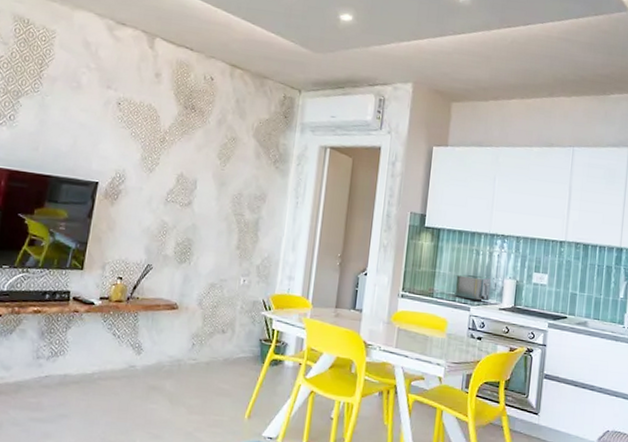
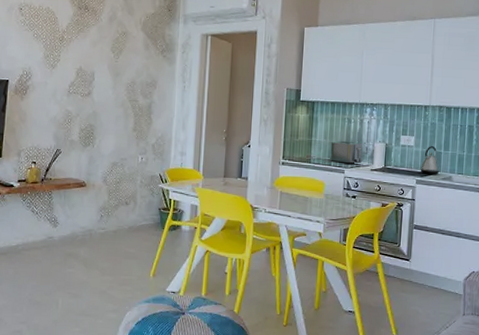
kettle: none [552,286,575,319] -> present [420,146,440,176]

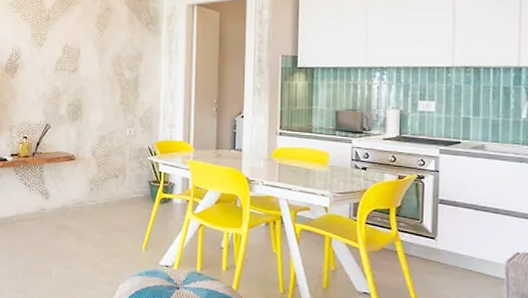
kettle: present [420,146,440,176] -> none [444,111,469,144]

